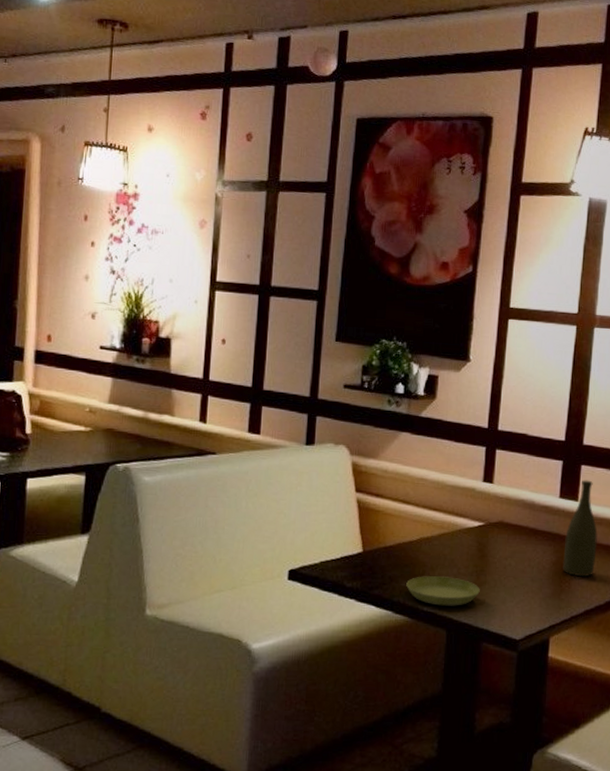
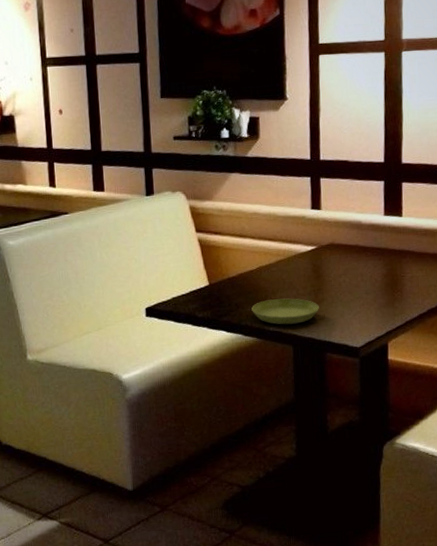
bottle: present [563,480,598,576] -> none [393,195,424,285]

